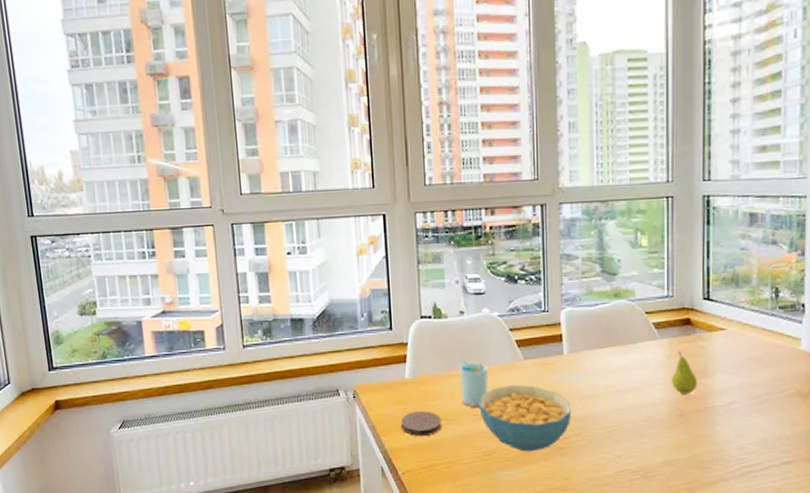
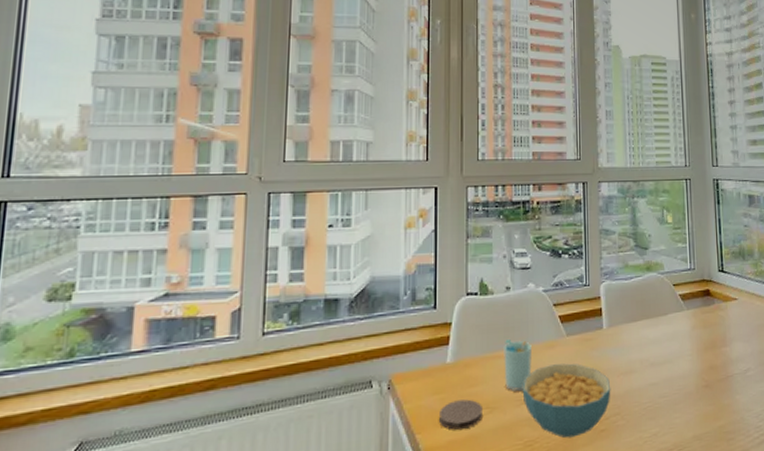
fruit: present [670,351,698,394] -> none [696,321,719,364]

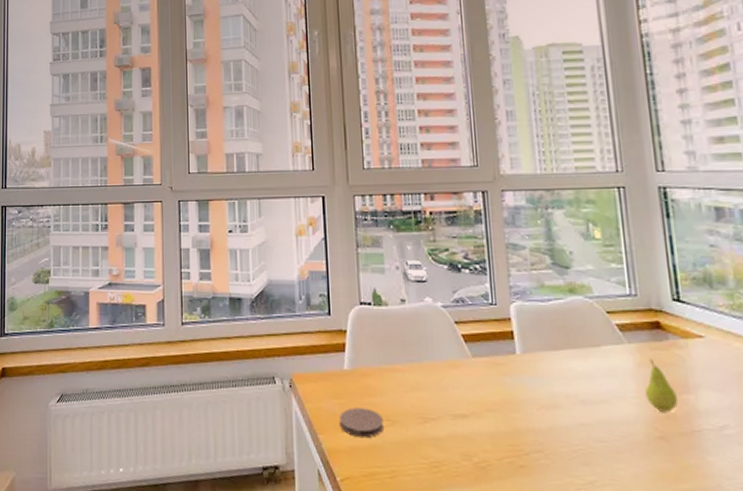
cup: present [504,340,532,392] -> none [402,354,434,409]
cereal bowl: present [522,363,611,438] -> none [424,386,530,468]
fruit: none [696,321,719,364] -> present [644,359,679,412]

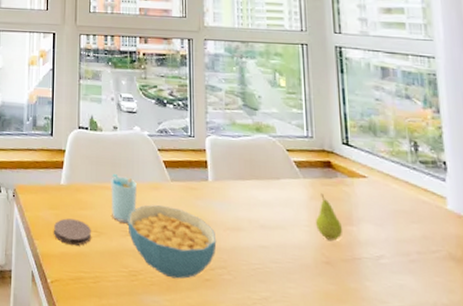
cup: none [402,354,434,409] -> present [111,174,137,224]
cereal bowl: none [424,386,530,468] -> present [127,205,217,279]

